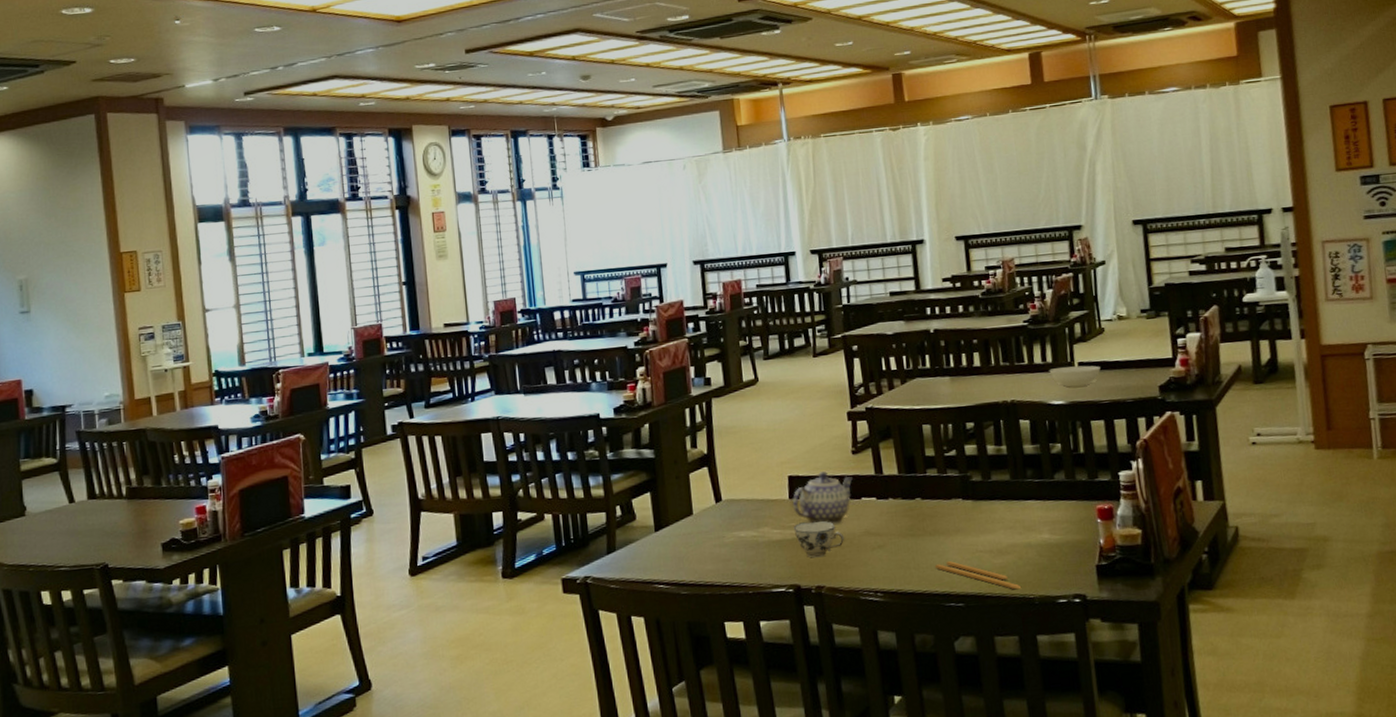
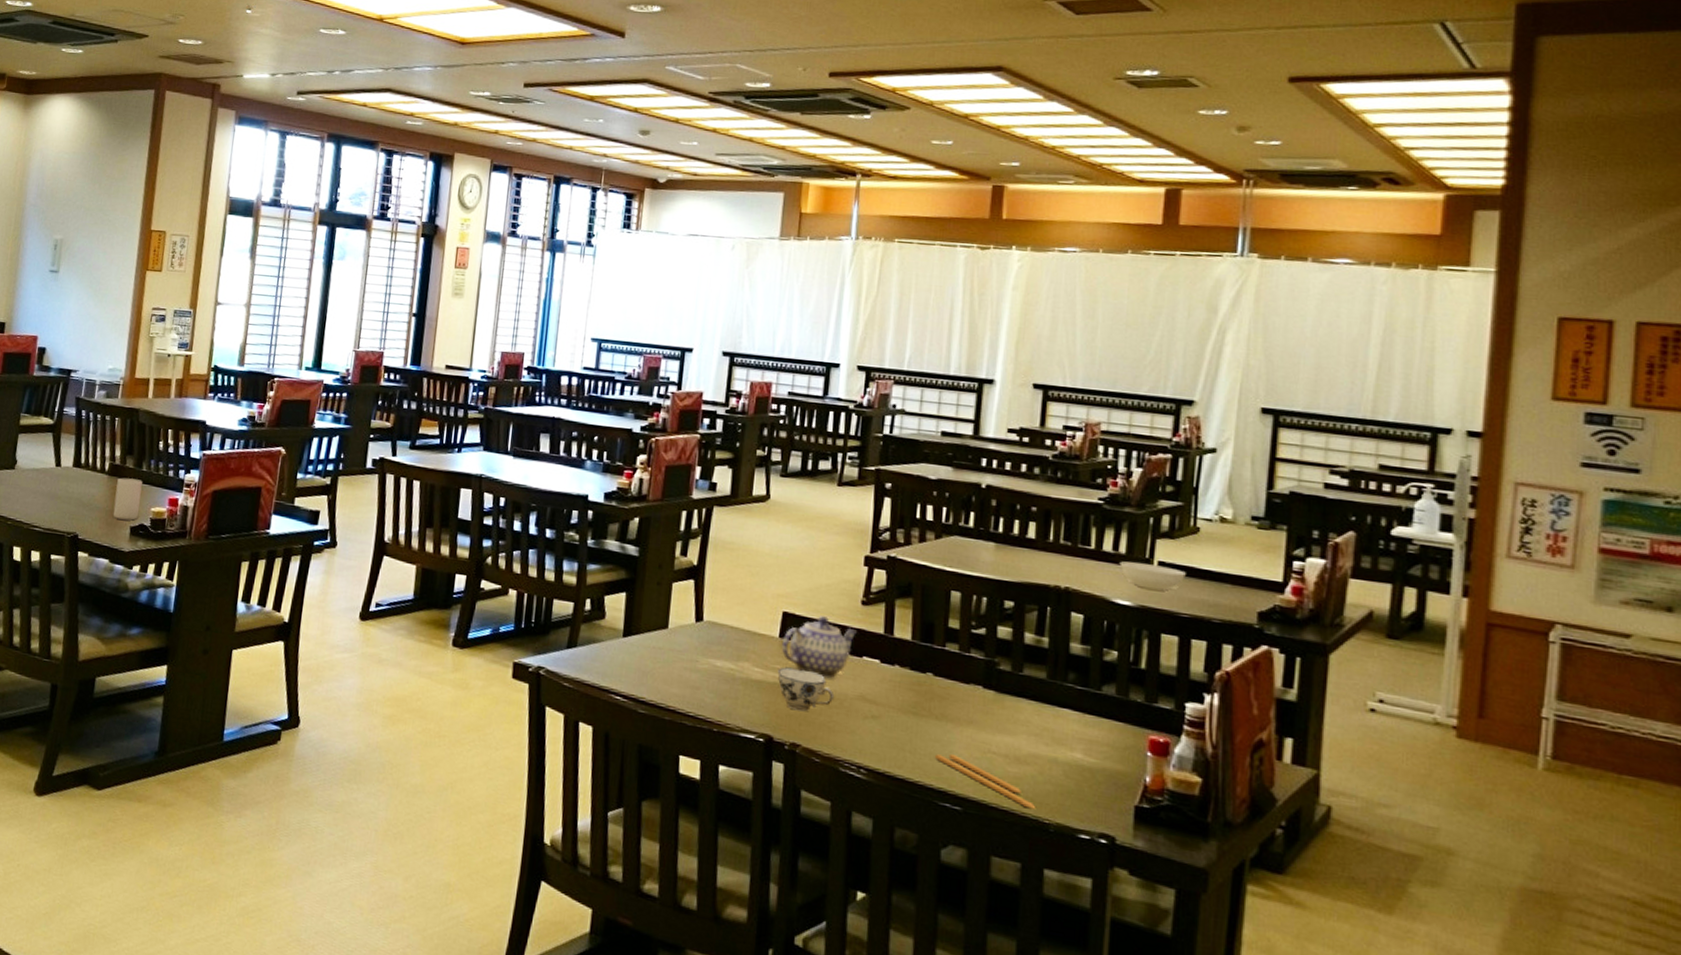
cup: none [138,496,168,539] -> present [113,478,142,521]

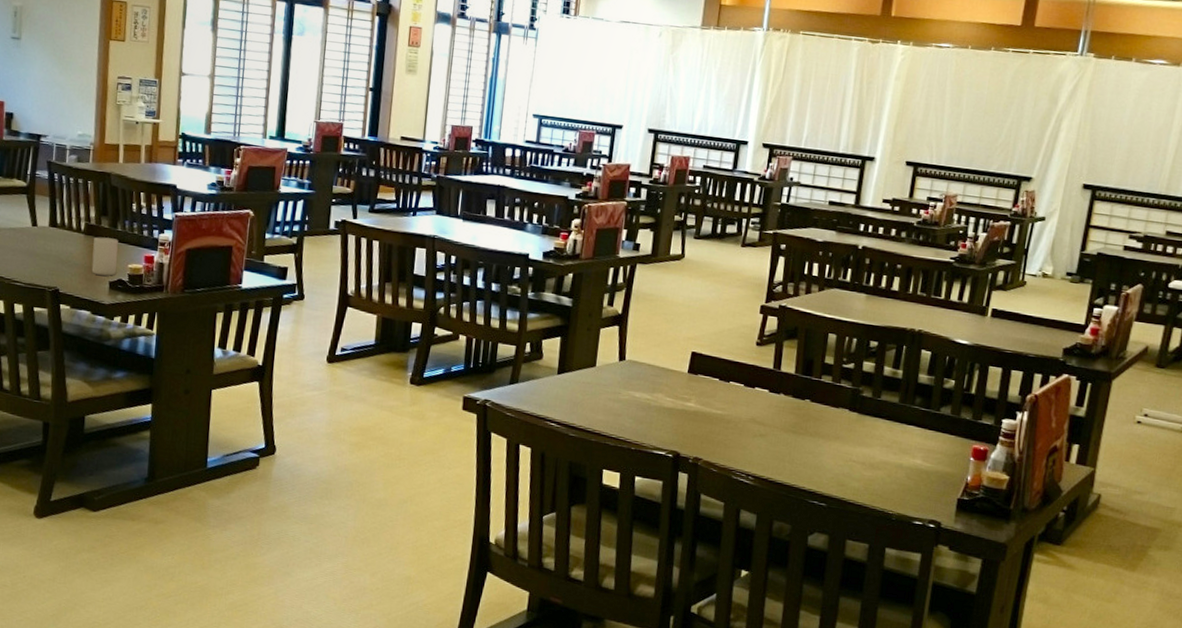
teacup: present [777,667,835,712] -> none [685,396,731,433]
teapot: present [781,616,858,679] -> none [689,355,752,406]
chopsticks: present [934,754,1036,810] -> none [807,463,884,504]
bowl: present [1119,561,1186,592] -> none [962,309,1012,333]

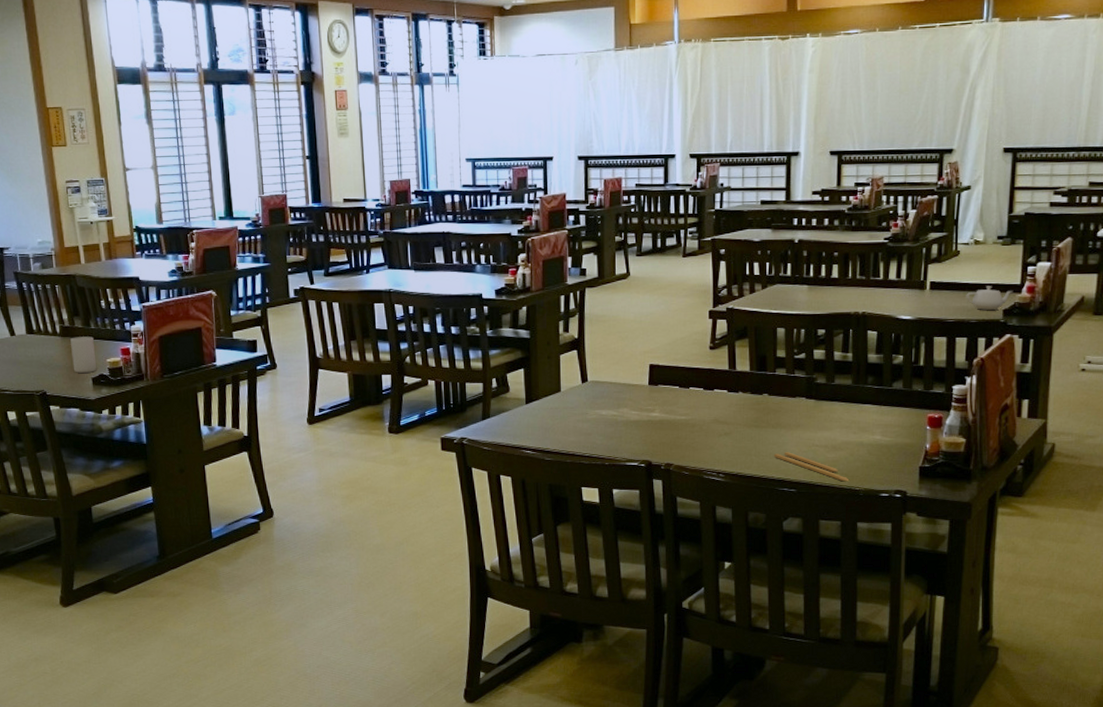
chopsticks: none [807,463,884,504] -> present [773,452,850,482]
teapot: none [1027,321,1075,347] -> present [966,286,1012,310]

